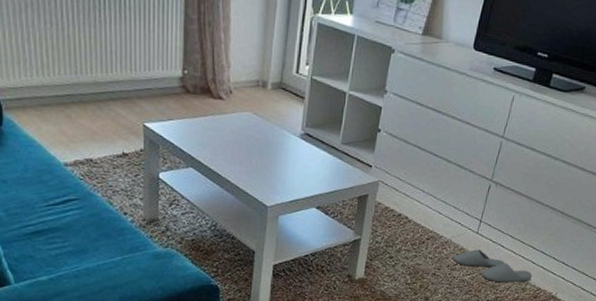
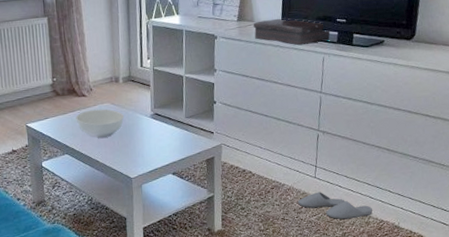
bowl: none [207,117,267,154] -> present [76,109,124,138]
decorative box: none [439,39,528,78] -> present [253,18,331,46]

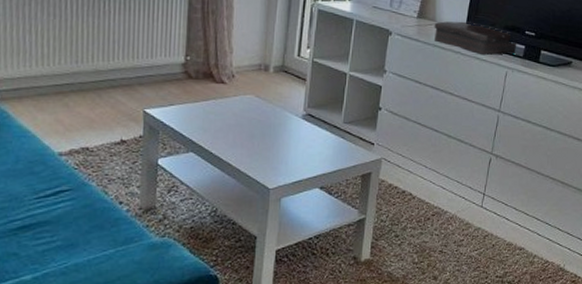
bowl: present [76,109,124,138] -> none [209,101,269,136]
slippers: present [298,192,373,220] -> none [460,223,538,257]

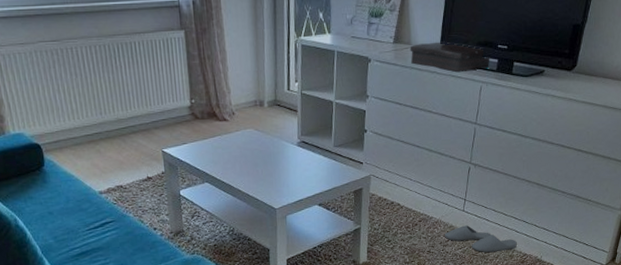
slippers: none [460,223,538,257] -> present [445,225,517,253]

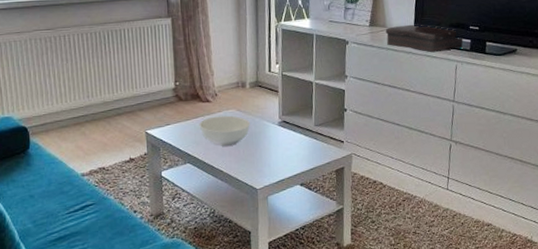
bowl: none [216,135,269,166] -> present [199,115,250,146]
slippers: present [445,225,517,253] -> none [430,204,505,234]

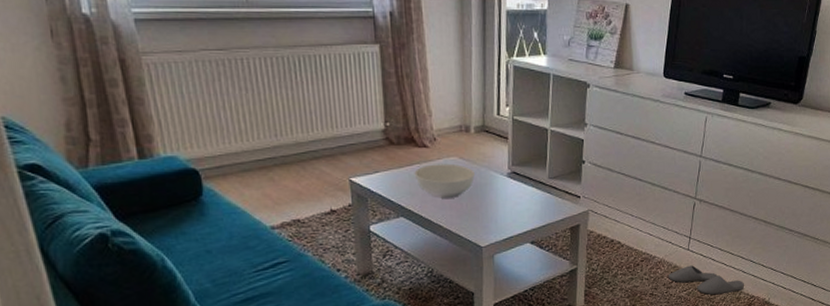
decorative box: present [385,24,464,53] -> none [631,68,716,102]
slippers: none [430,204,505,234] -> present [669,265,744,295]

